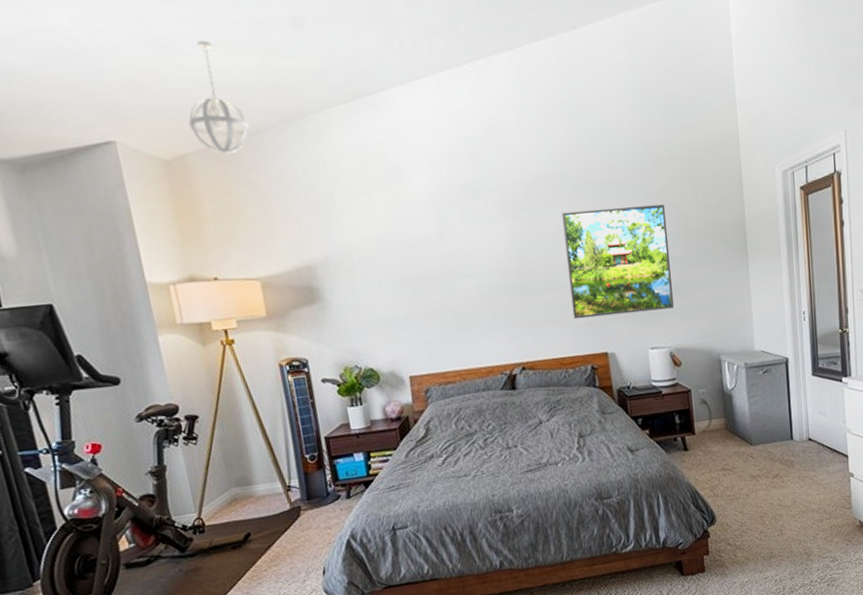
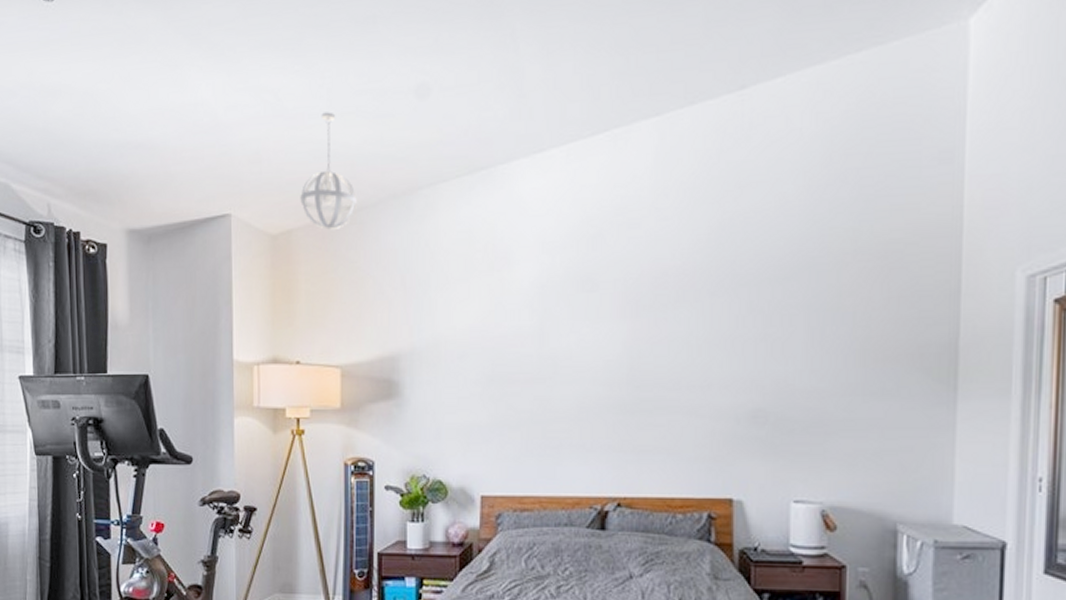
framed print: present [561,204,674,319] -> none [693,312,839,451]

